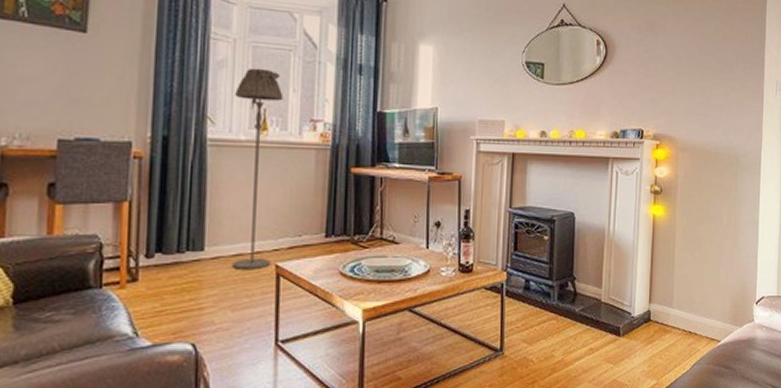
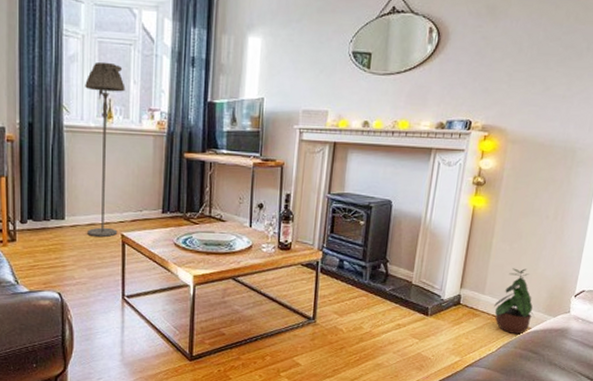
potted plant: none [683,278,722,349] -> present [494,268,535,335]

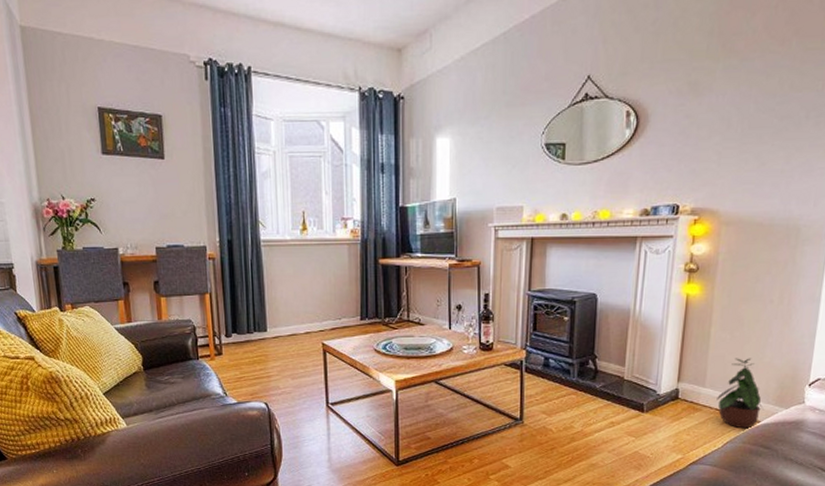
floor lamp: present [85,61,126,237] -> none [279,175,319,346]

